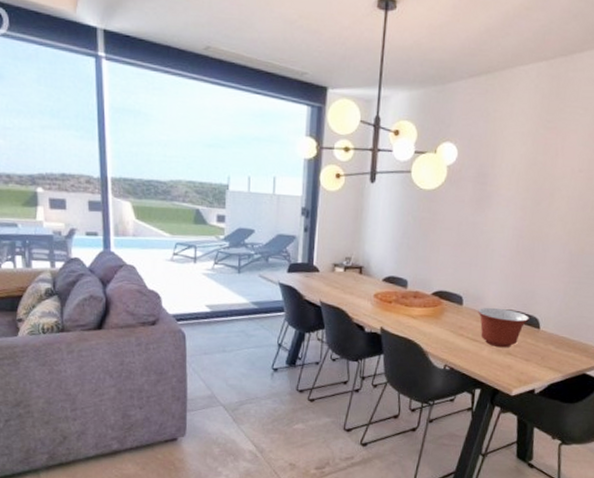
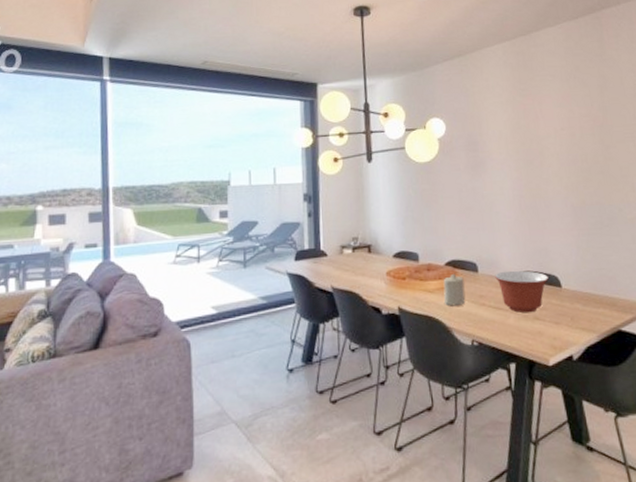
candle: none [424,303,448,333] -> present [443,273,466,306]

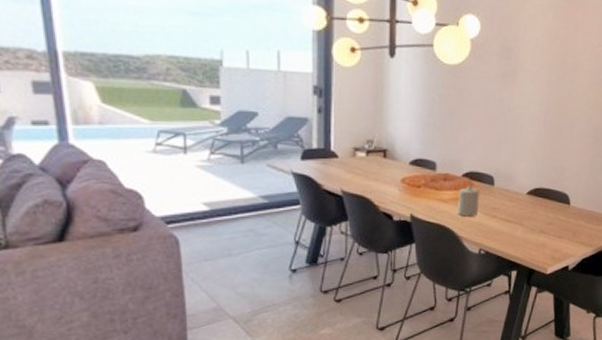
mixing bowl: present [494,270,549,313] -> none [508,186,560,227]

